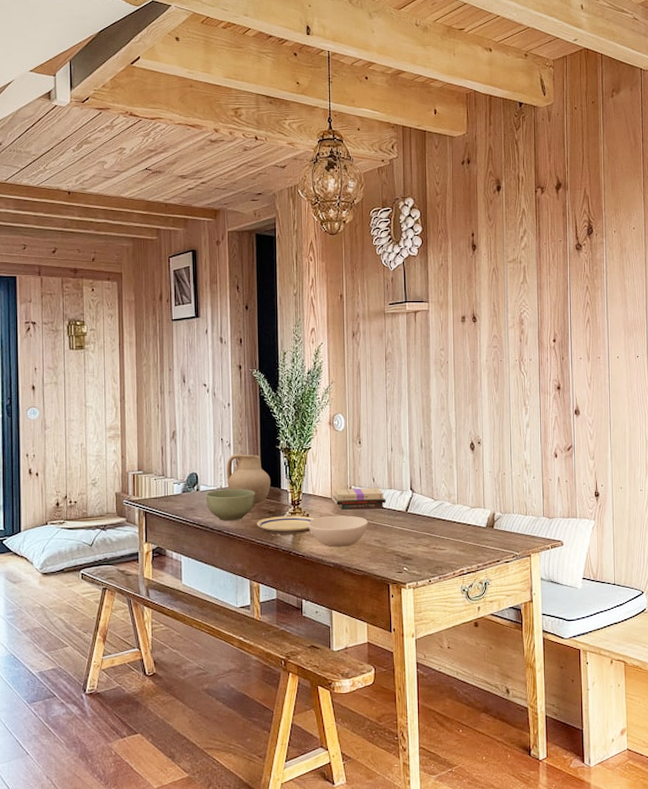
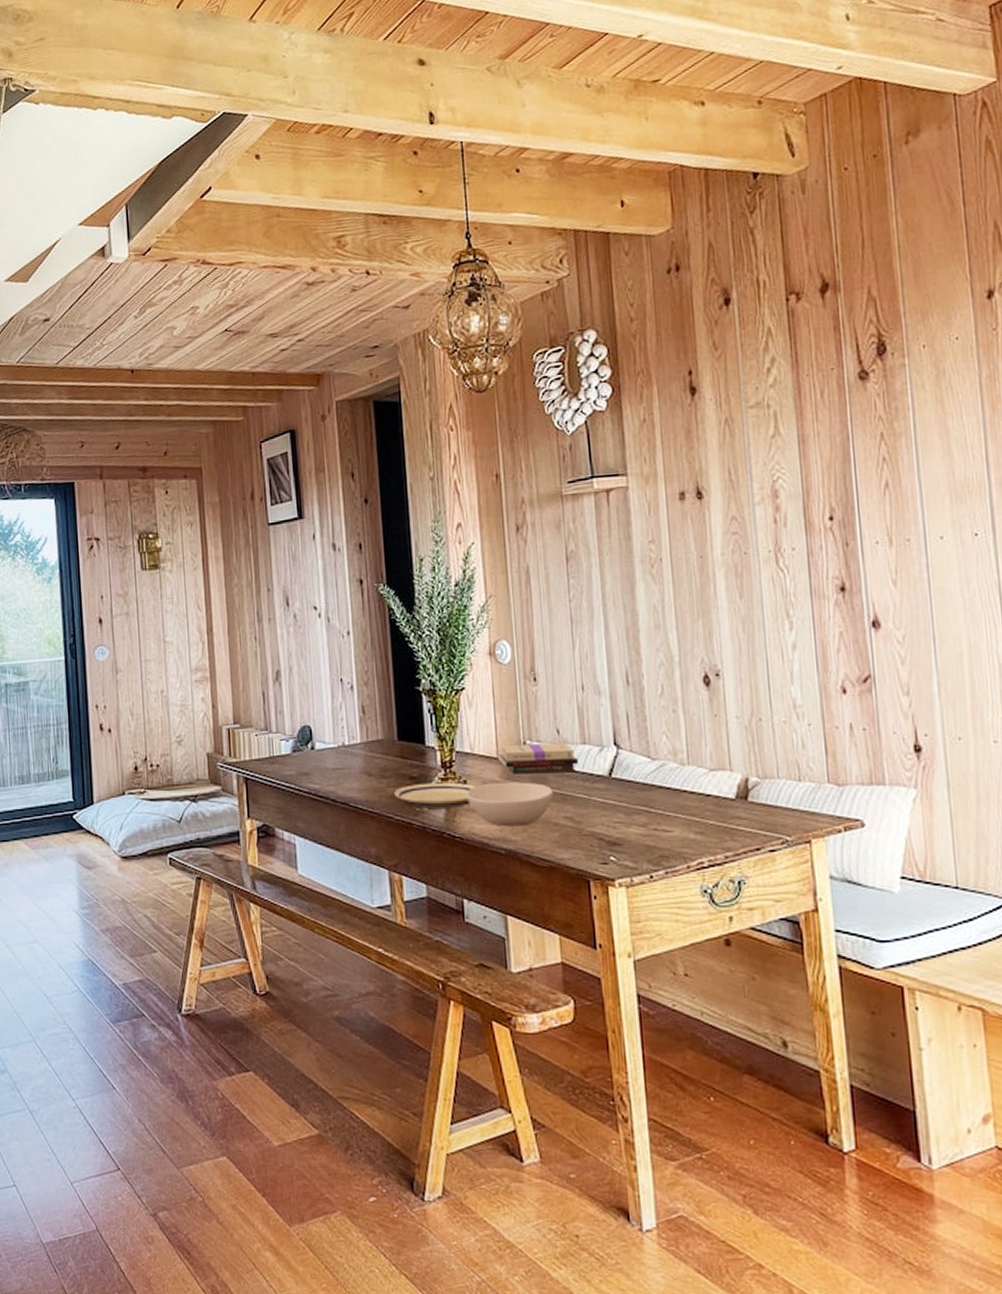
bowl: present [206,488,255,521] -> none [323,745,391,790]
ceramic pitcher: present [226,453,271,504] -> none [349,698,411,767]

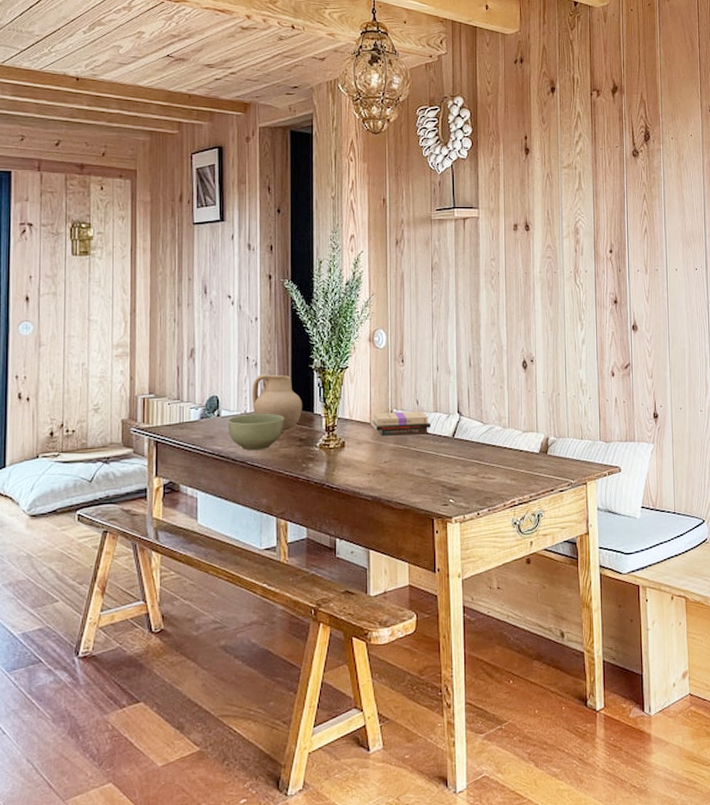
bowl: none [323,745,391,790] -> present [227,413,284,451]
ceramic pitcher: none [349,698,411,767] -> present [252,373,302,431]
plate: present [394,782,477,808] -> none [286,443,353,465]
bowl: present [467,782,554,827] -> none [344,442,411,478]

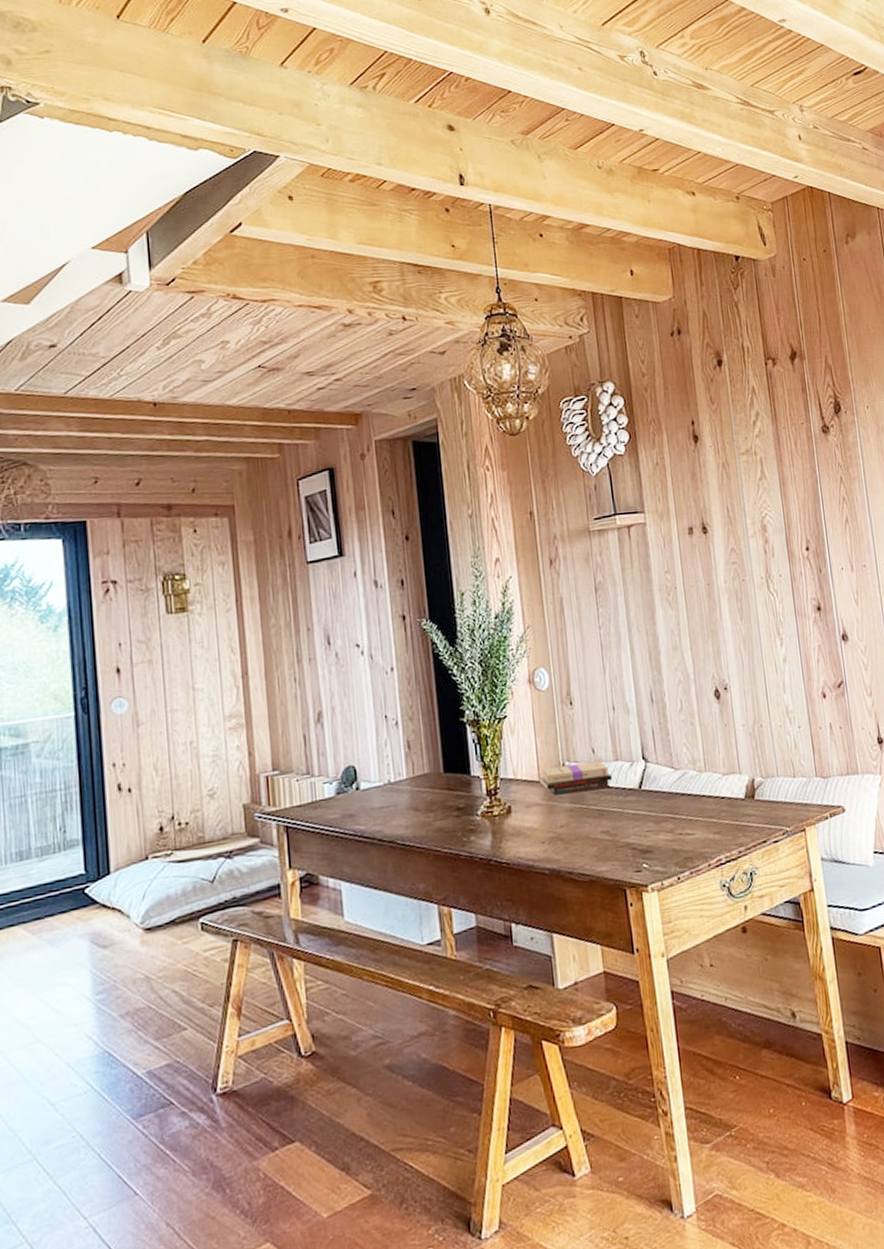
bowl: present [227,413,284,451] -> none [369,780,437,828]
ceramic pitcher: present [252,373,302,431] -> none [394,733,457,800]

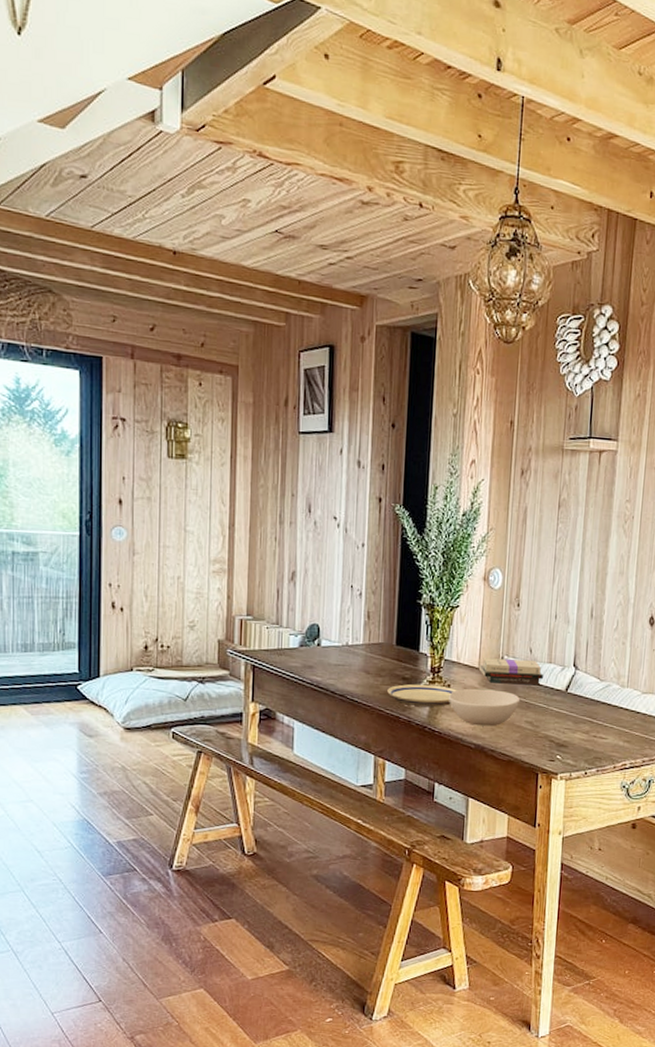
plate: none [441,809,521,838] -> present [387,684,459,707]
bowl: none [511,801,592,848] -> present [449,688,521,727]

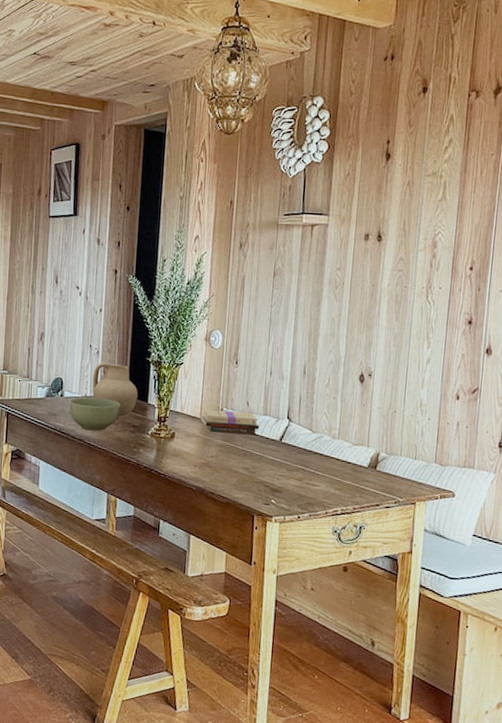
bowl: none [328,646,388,686] -> present [69,397,121,432]
ceramic pitcher: none [354,604,408,668] -> present [92,361,138,417]
plate: present [387,684,459,707] -> none [119,431,182,452]
bowl: present [449,688,521,727] -> none [173,436,238,471]

